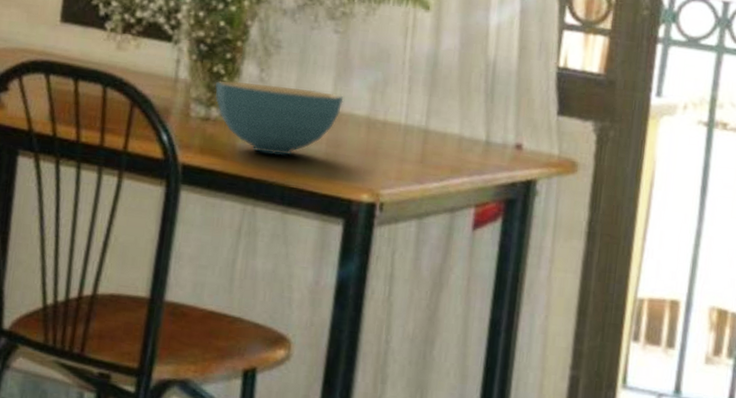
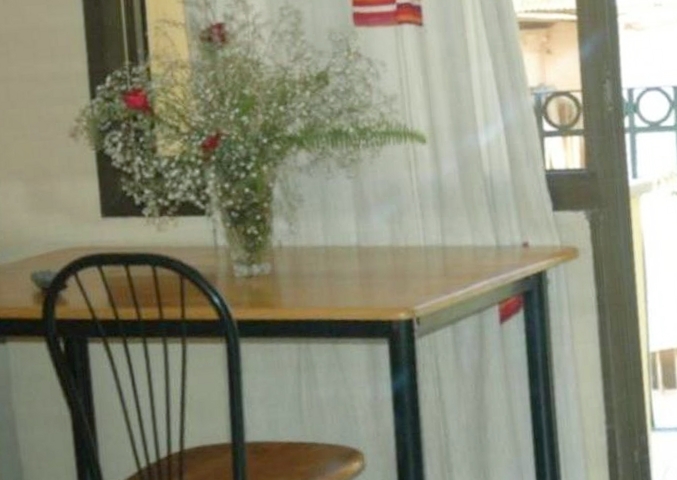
cereal bowl: present [215,80,344,156] -> none [252,231,367,296]

